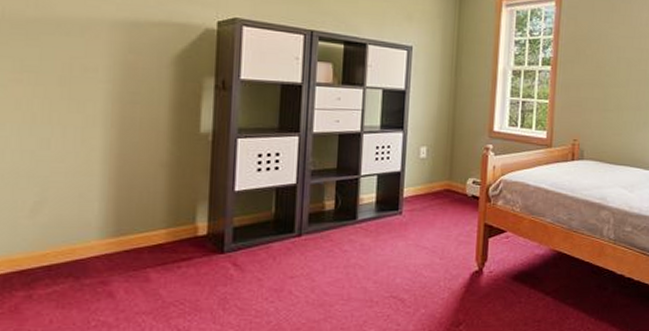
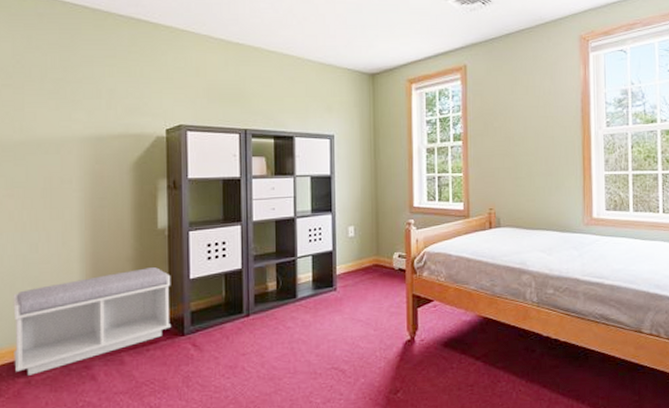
bench: none [12,175,213,289] -> present [13,267,172,376]

